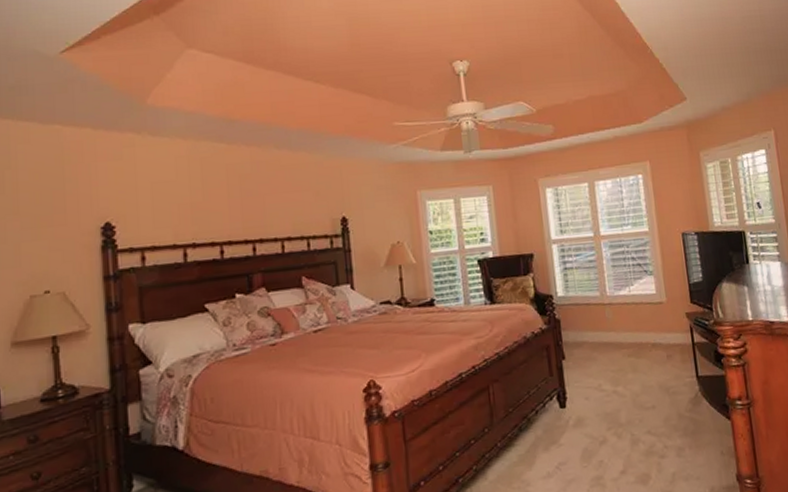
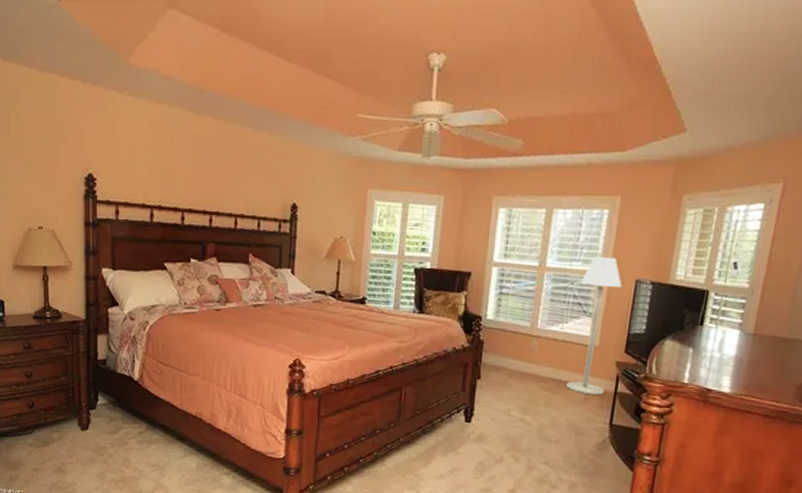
floor lamp: none [634,217,683,352] -> present [566,257,622,395]

